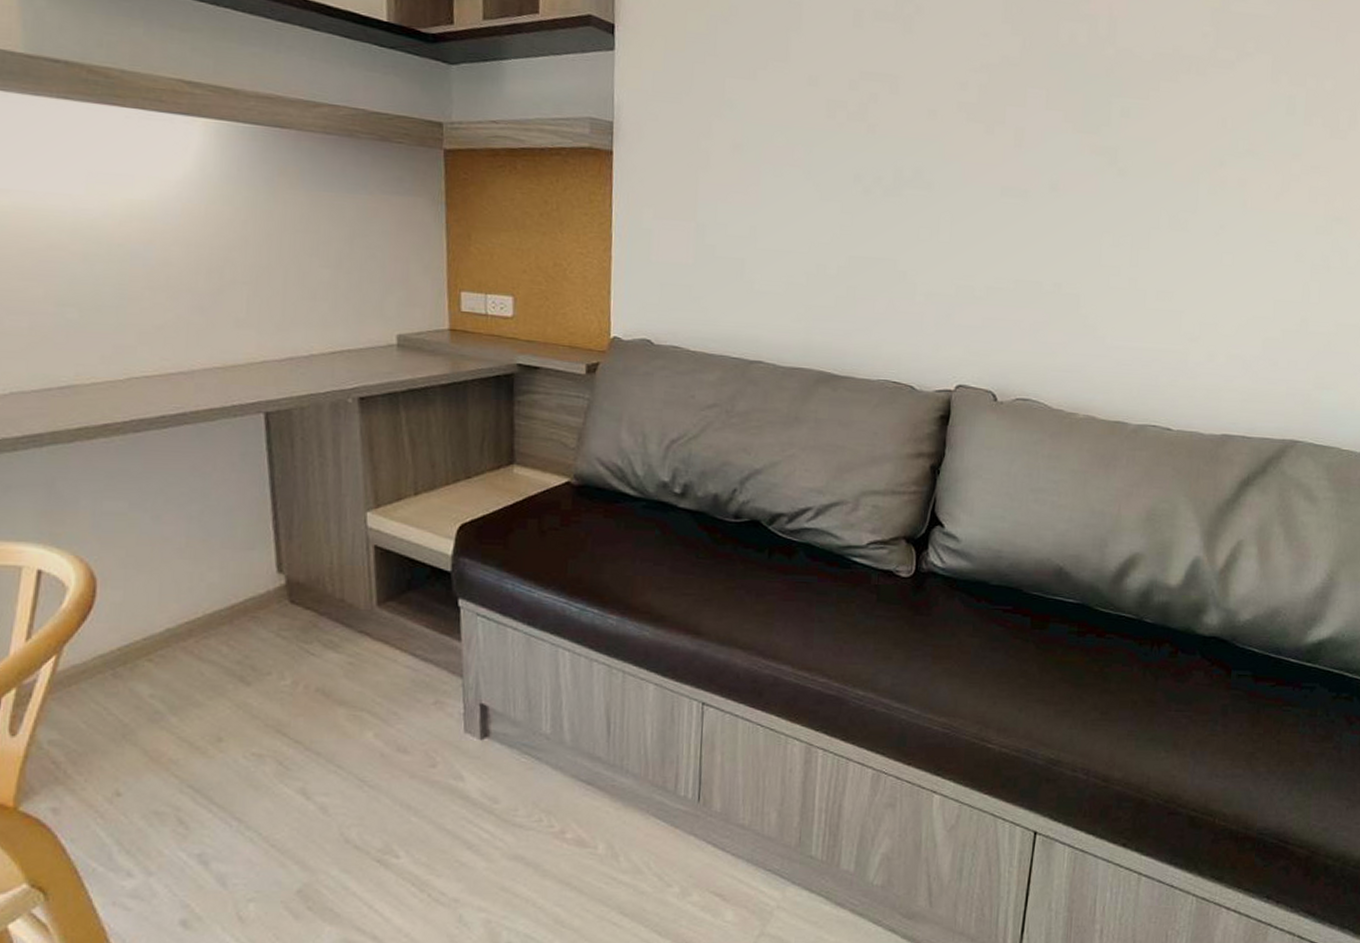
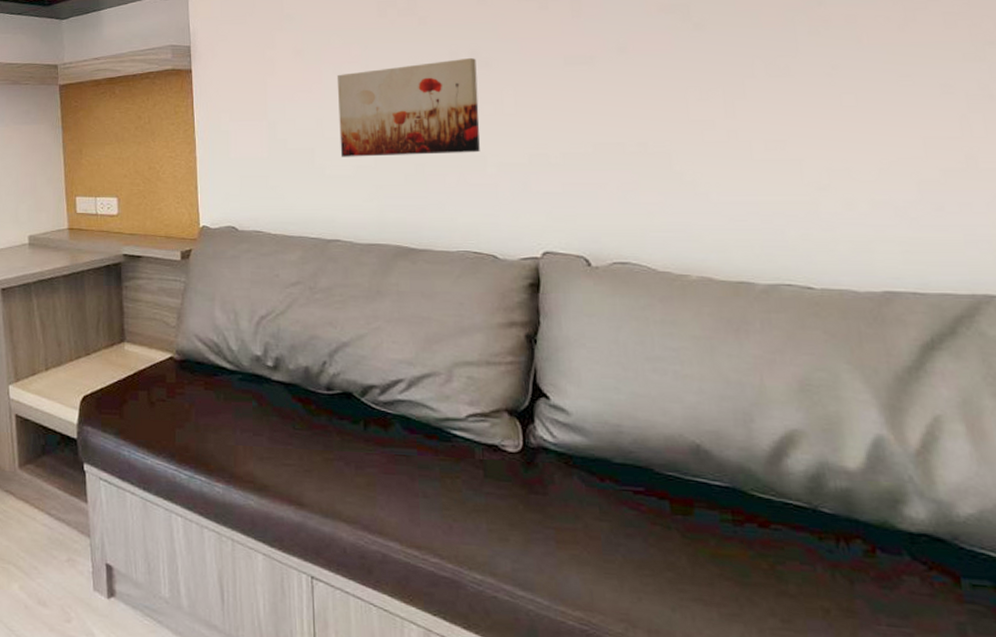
wall art: none [772,176,919,279] -> present [336,57,480,157]

